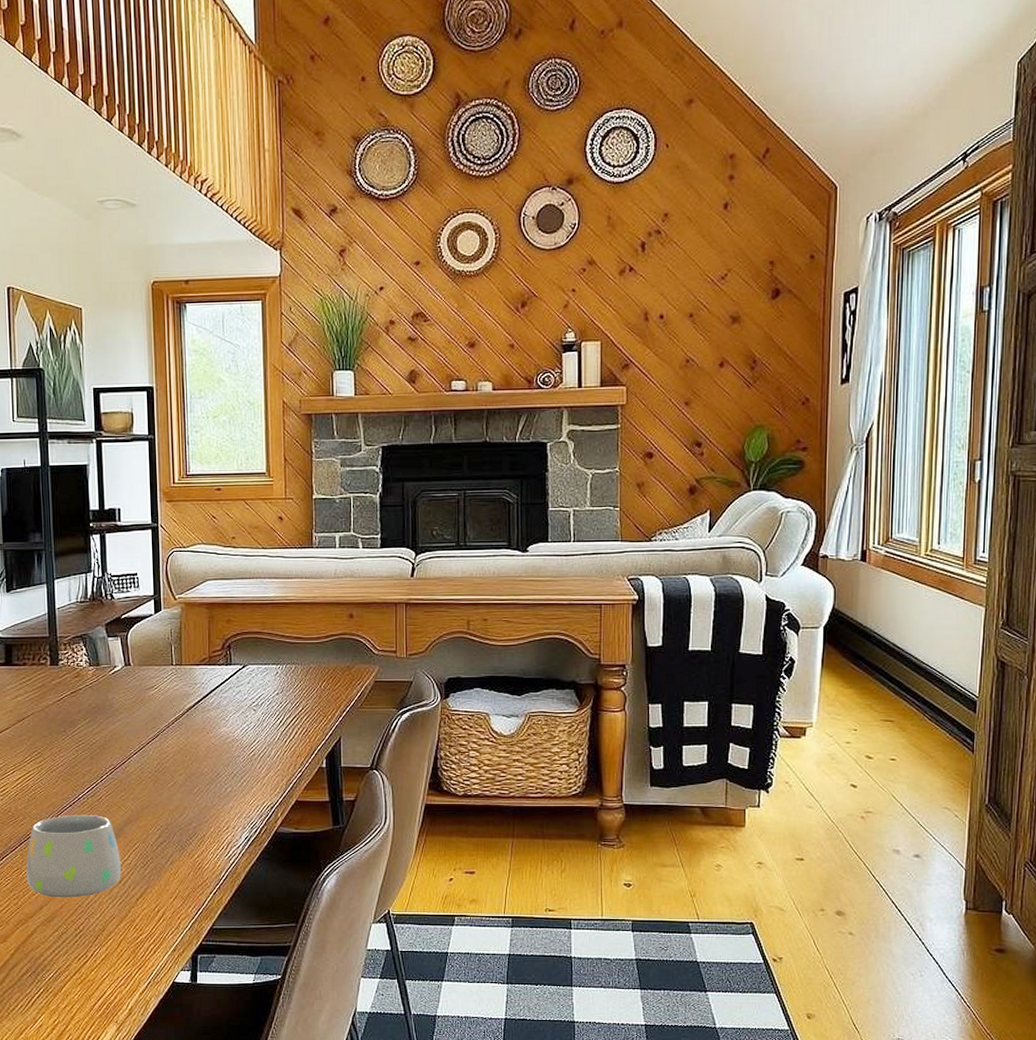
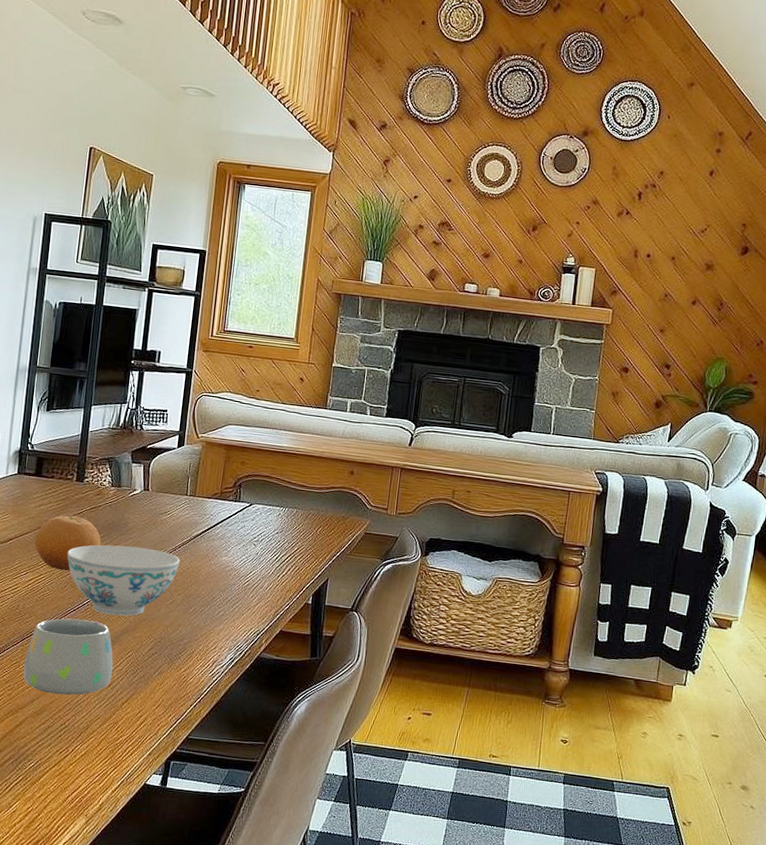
fruit: none [16,704,88,765] -> present [34,515,101,571]
bowl: none [53,728,175,806] -> present [67,545,180,616]

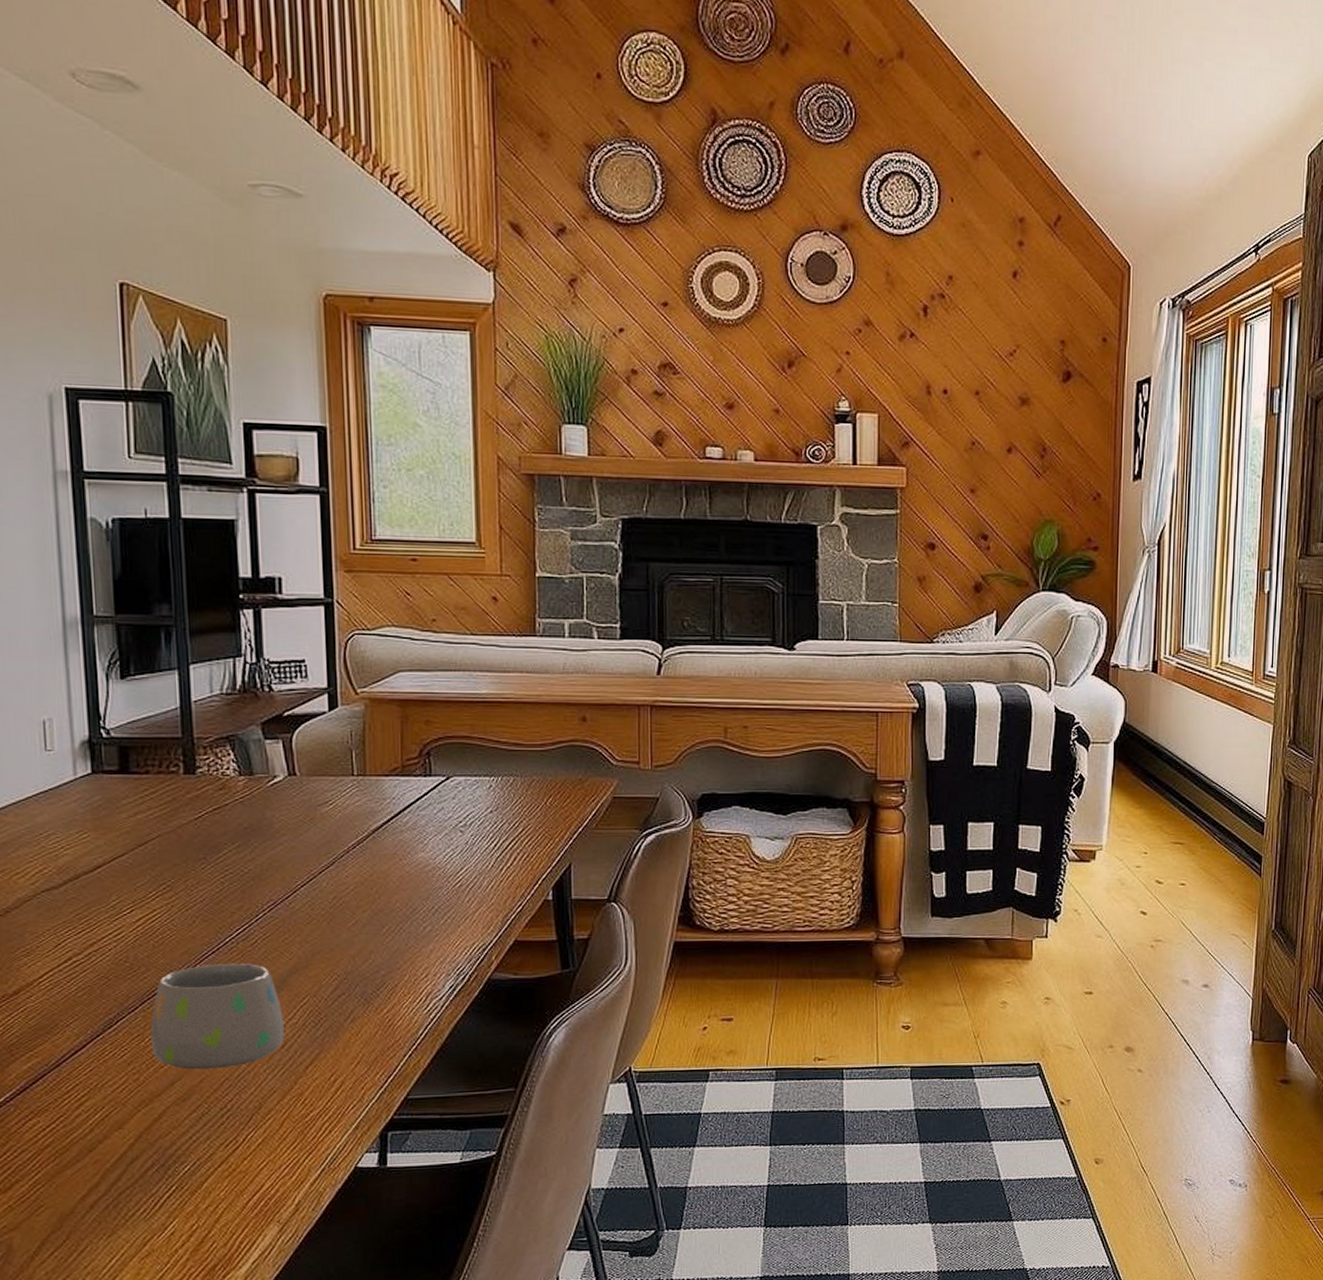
fruit: present [34,515,101,571] -> none [135,823,237,901]
bowl: present [67,545,180,616] -> none [188,854,357,952]

